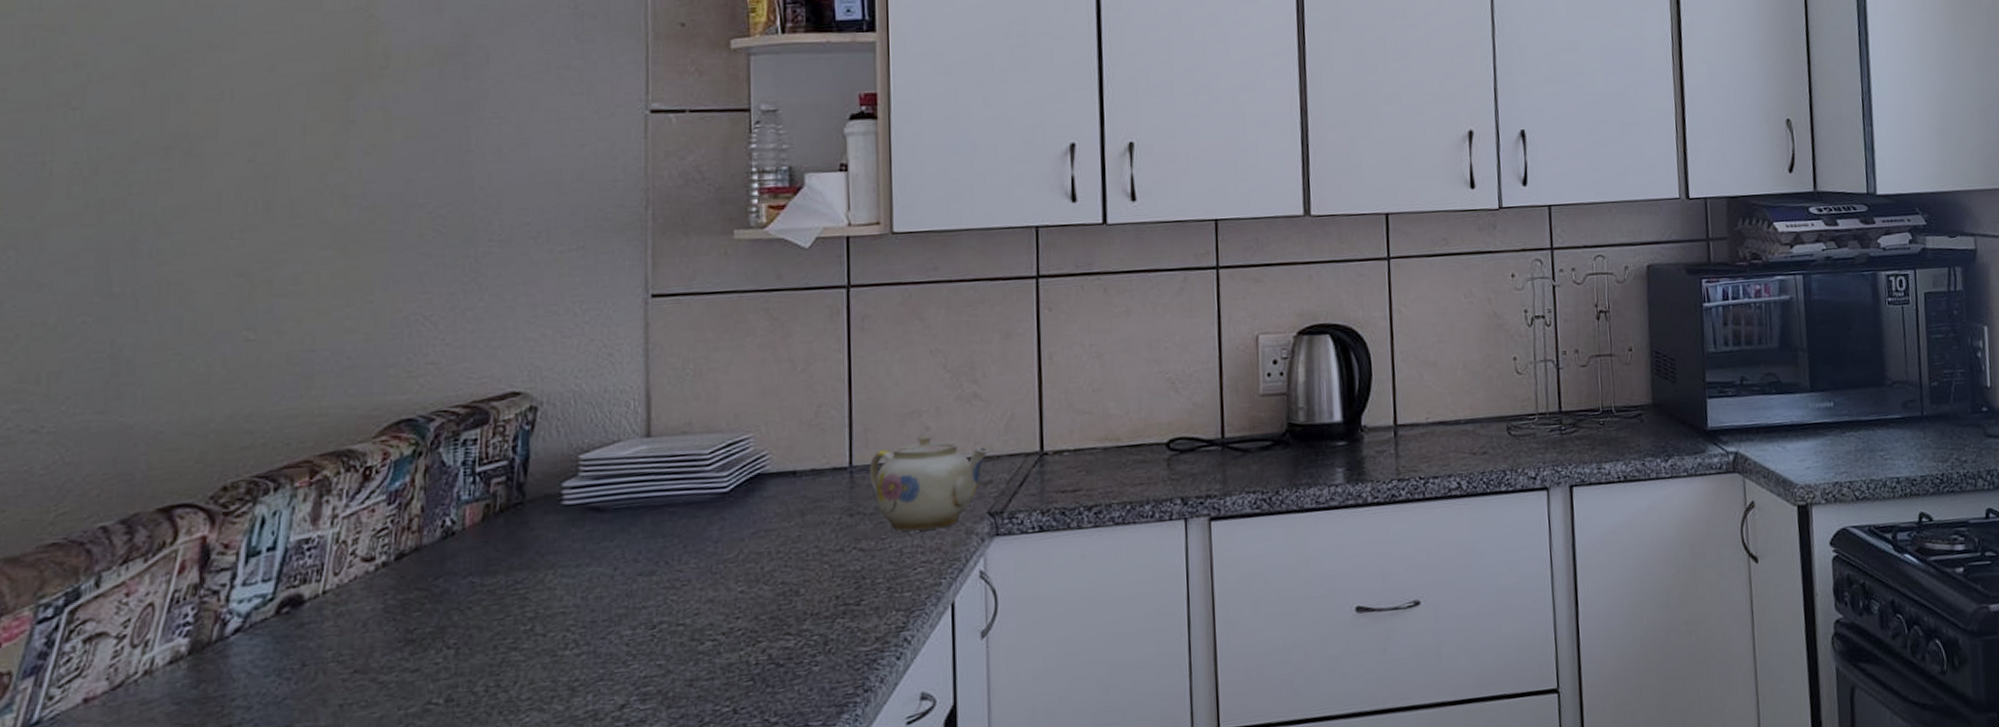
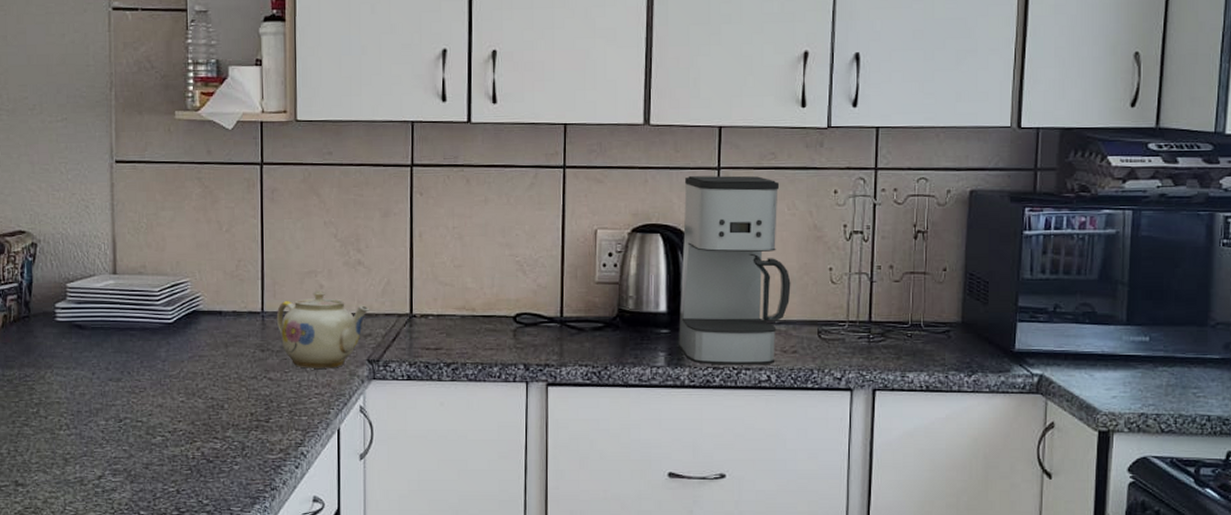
coffee maker: none [1352,264,1475,477] -> present [679,175,791,366]

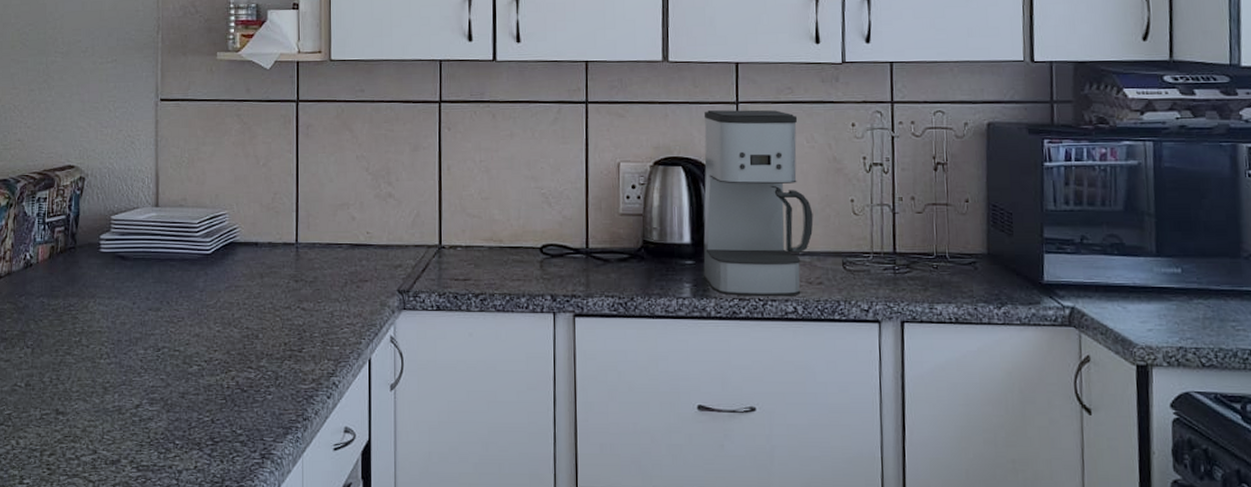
teapot: present [276,291,370,369] -> none [310,222,400,299]

